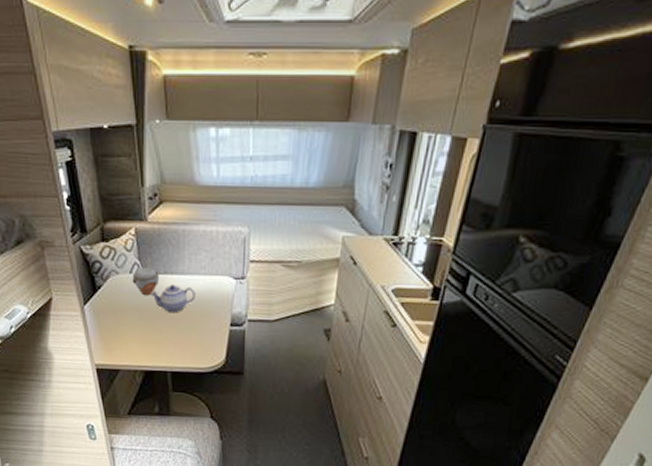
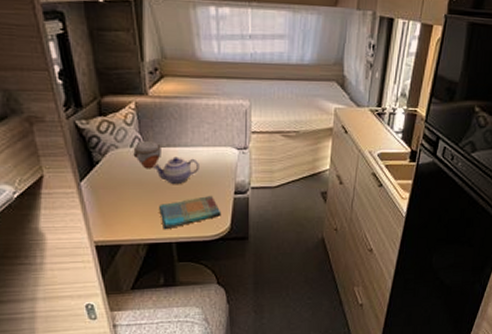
dish towel: none [156,325,217,358] -> present [159,195,222,230]

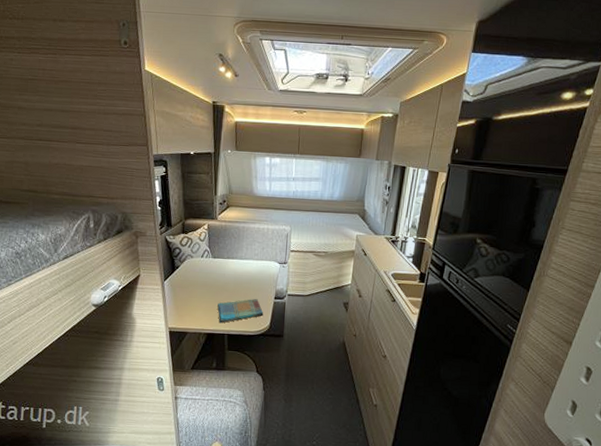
jar: present [133,141,161,169] -> none [203,254,223,275]
teapot: present [152,156,199,185] -> none [215,266,250,289]

